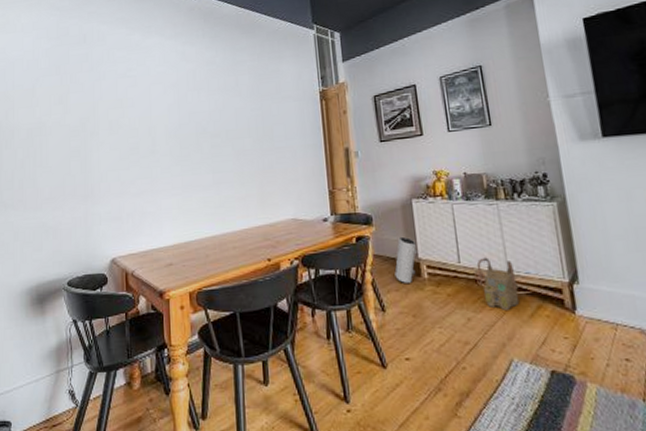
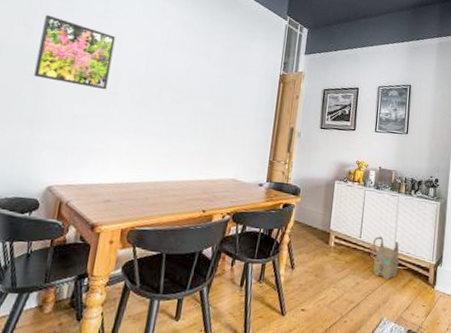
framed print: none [77,88,145,152] -> present [34,14,116,90]
air purifier: present [394,236,418,283] -> none [308,209,331,248]

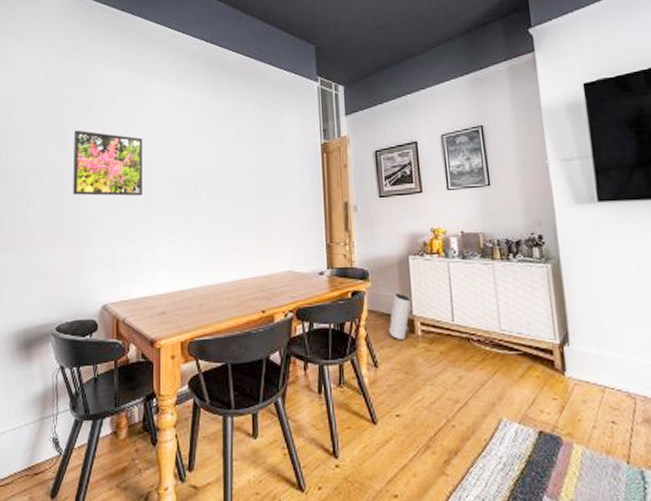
air purifier: none [308,209,331,248] -> present [388,293,413,339]
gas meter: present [368,236,400,281] -> none [466,316,511,371]

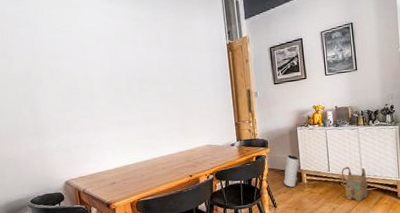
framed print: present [73,130,143,196] -> none [18,42,85,98]
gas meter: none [466,316,511,371] -> present [338,166,369,202]

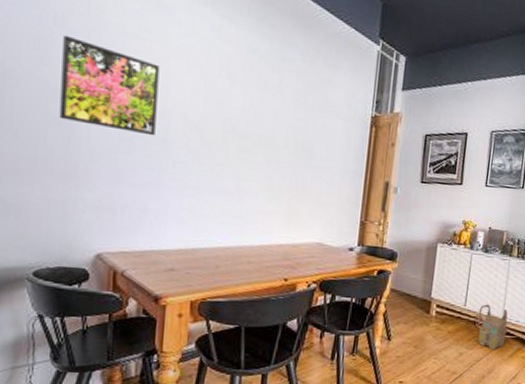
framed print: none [18,42,85,98] -> present [59,34,160,136]
air purifier: present [283,154,300,187] -> none [406,276,432,318]

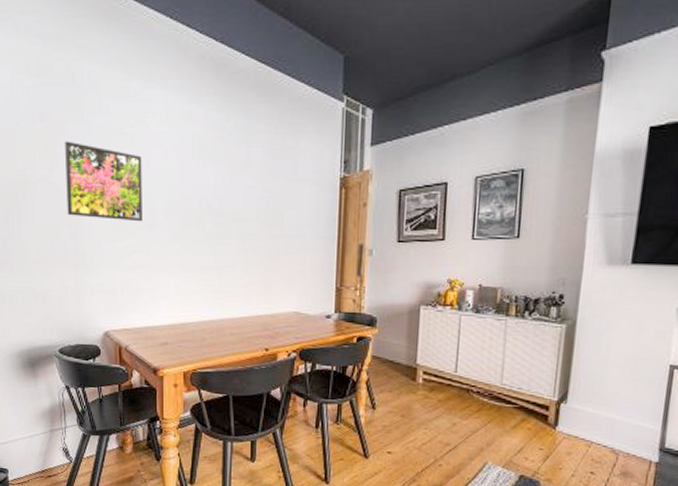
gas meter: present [474,304,508,351] -> none [467,370,509,421]

